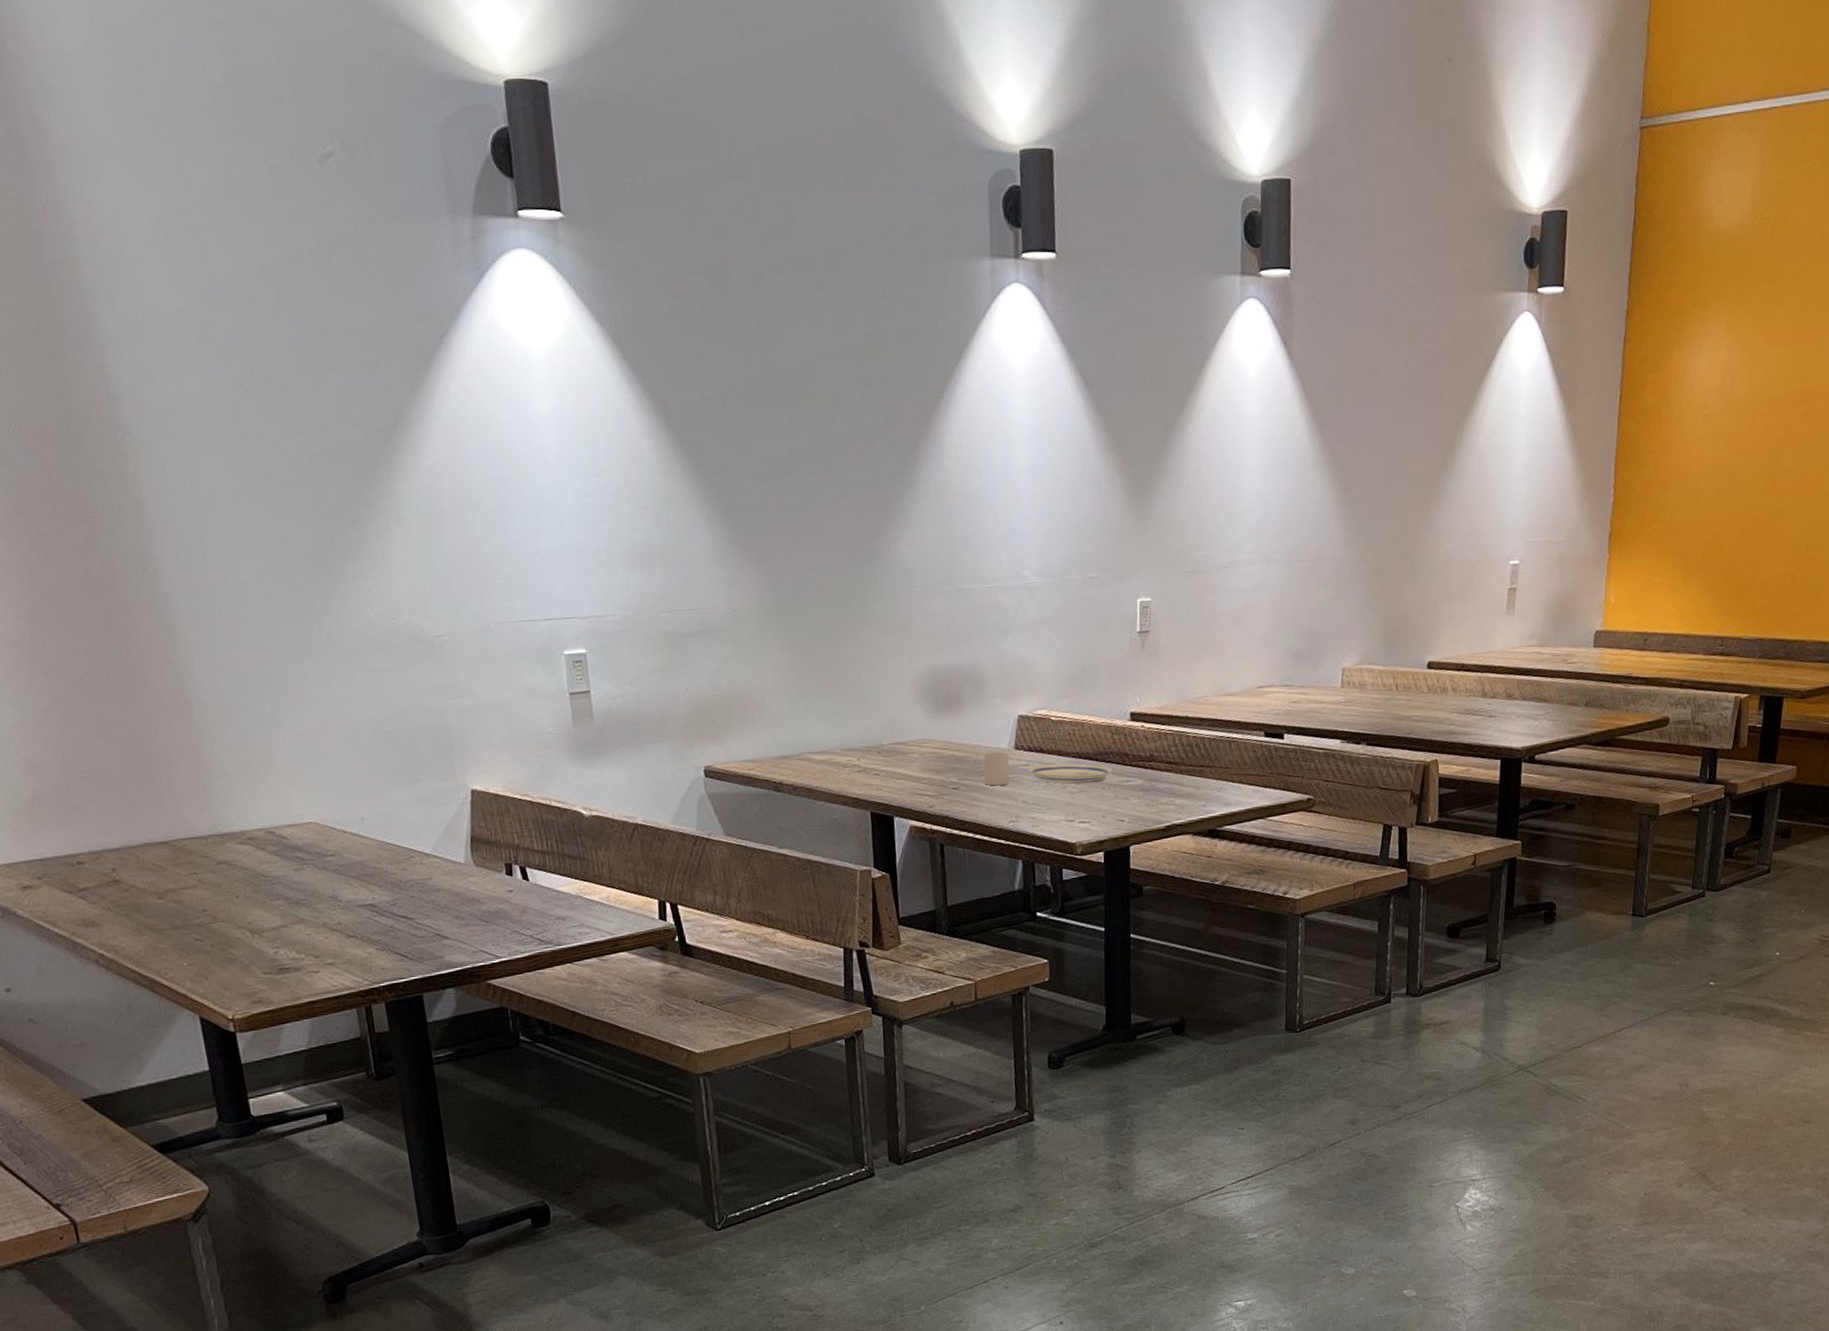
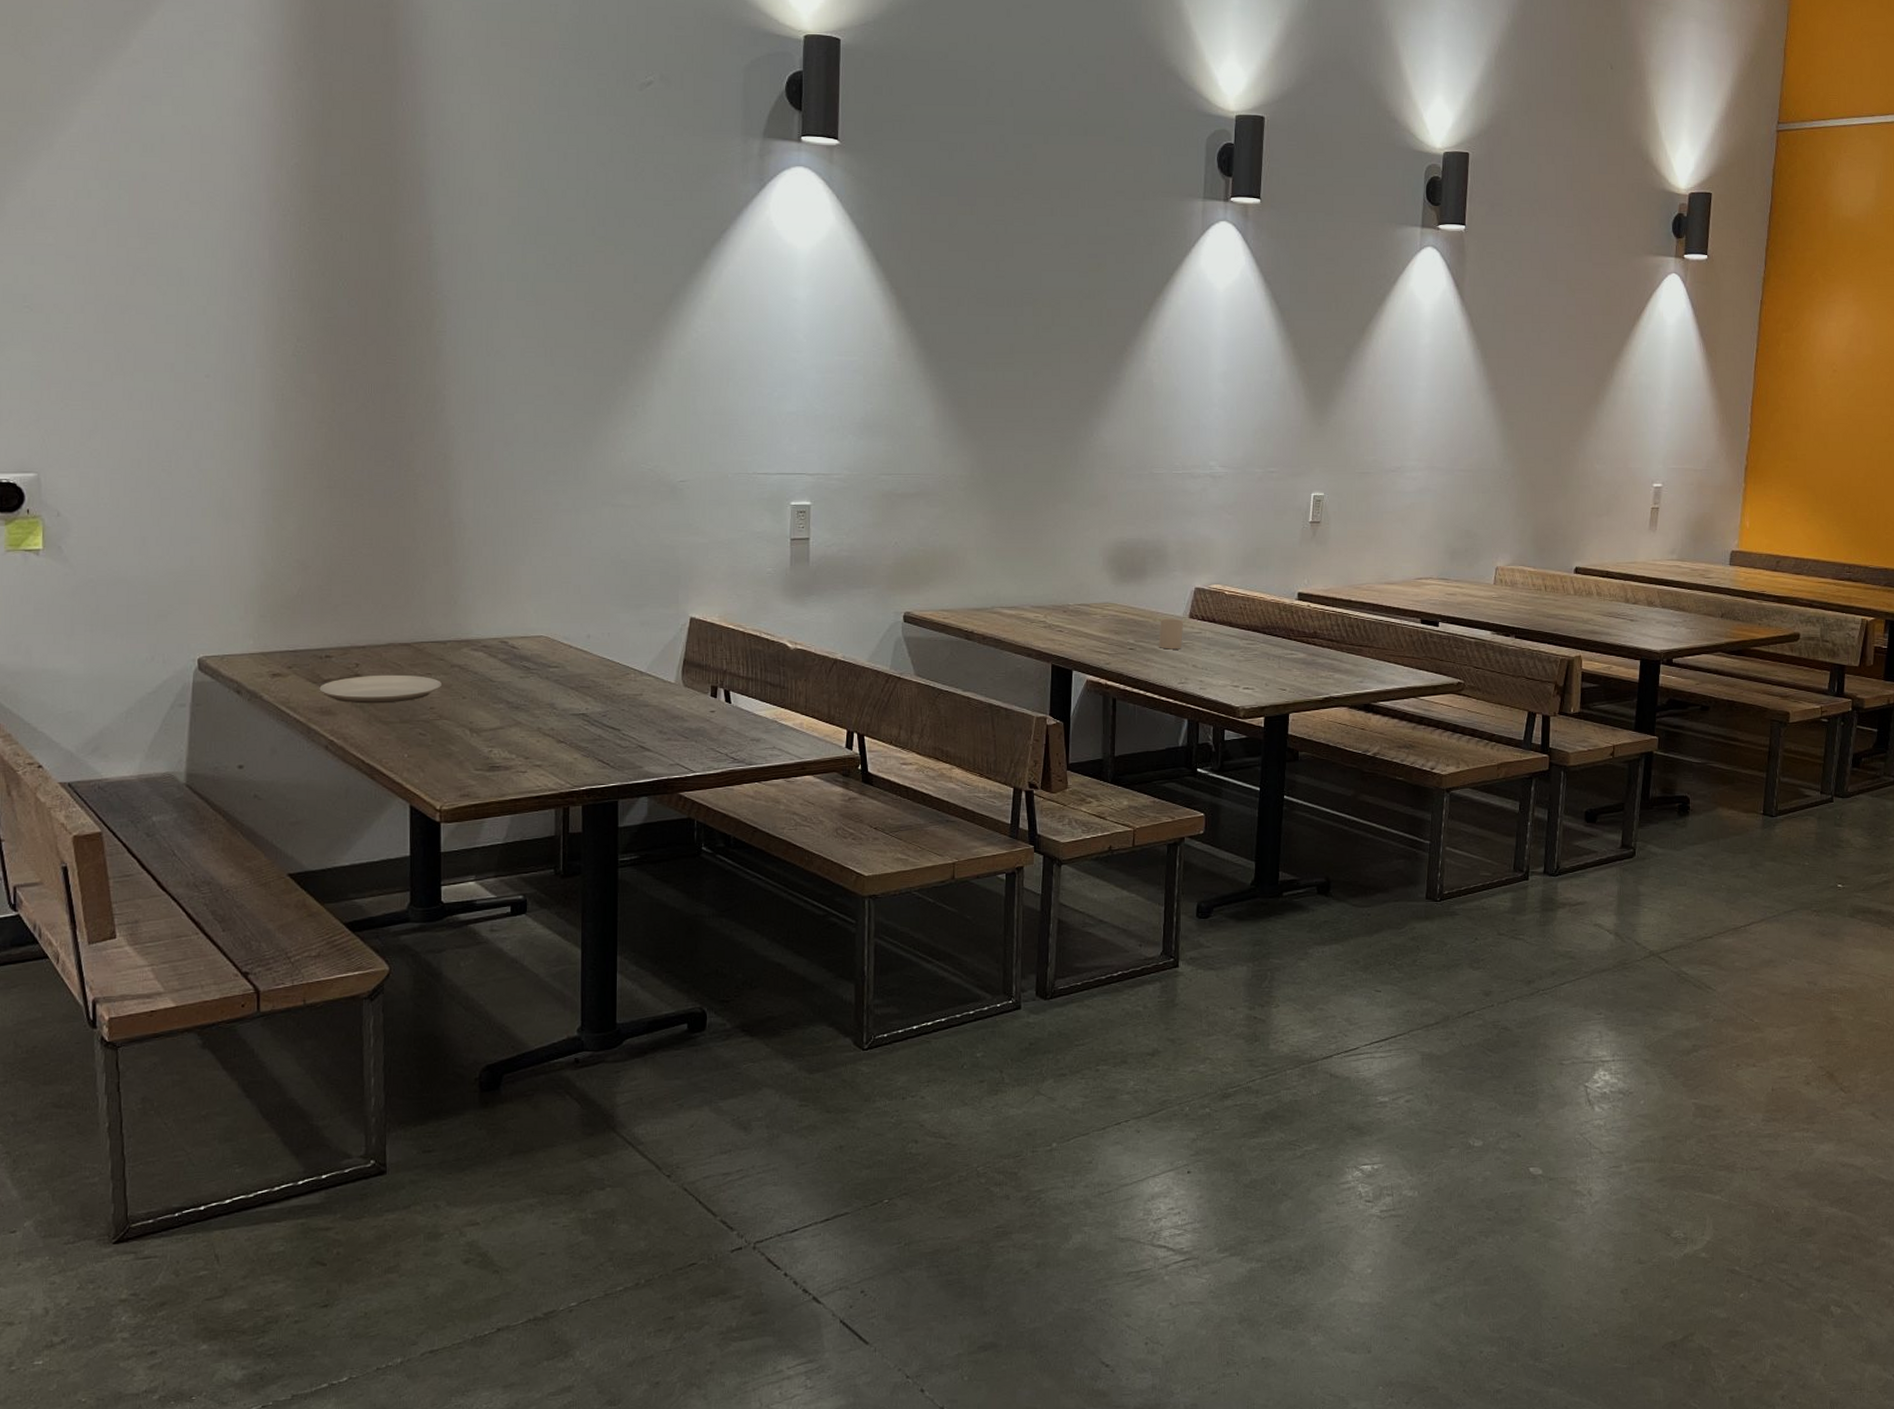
plate: none [76,876,211,912] -> present [319,674,442,704]
plate: present [1028,763,1112,784] -> none [1200,633,1278,653]

